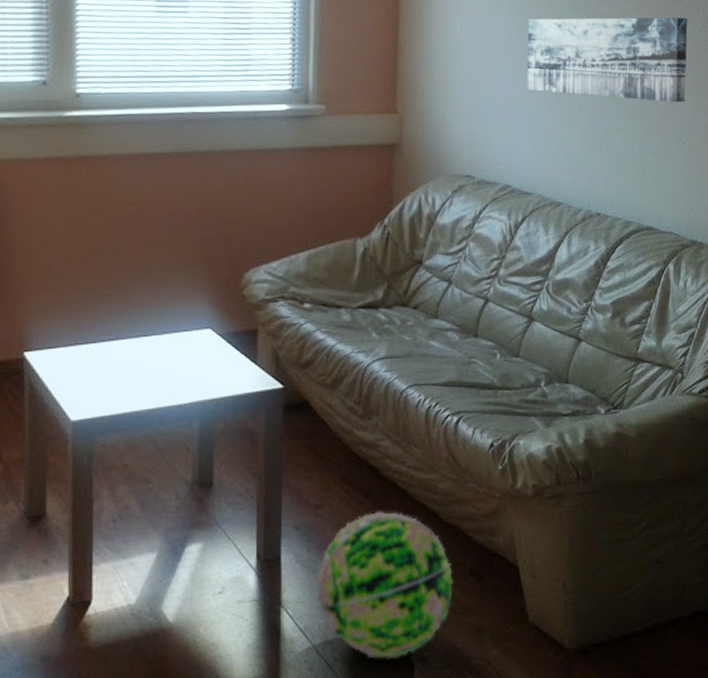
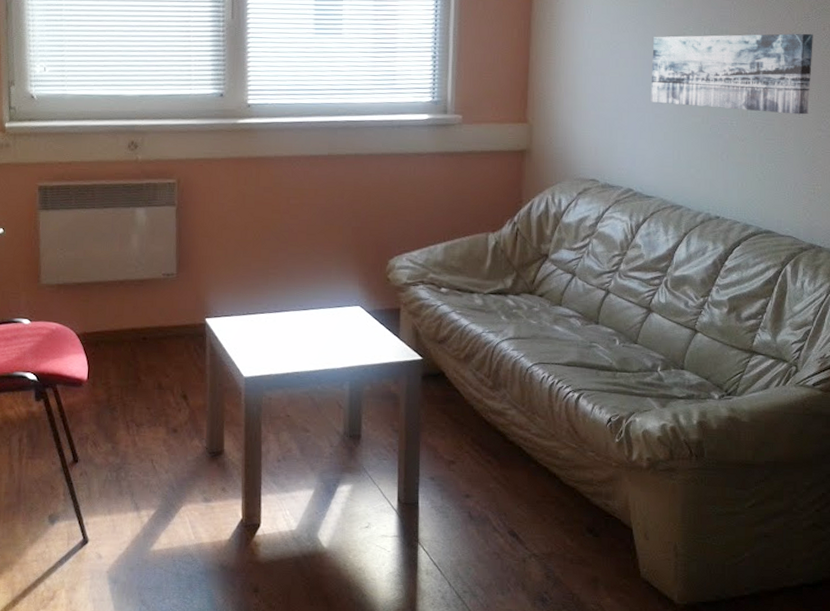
decorative ball: present [316,511,453,660] -> none [449,470,571,597]

